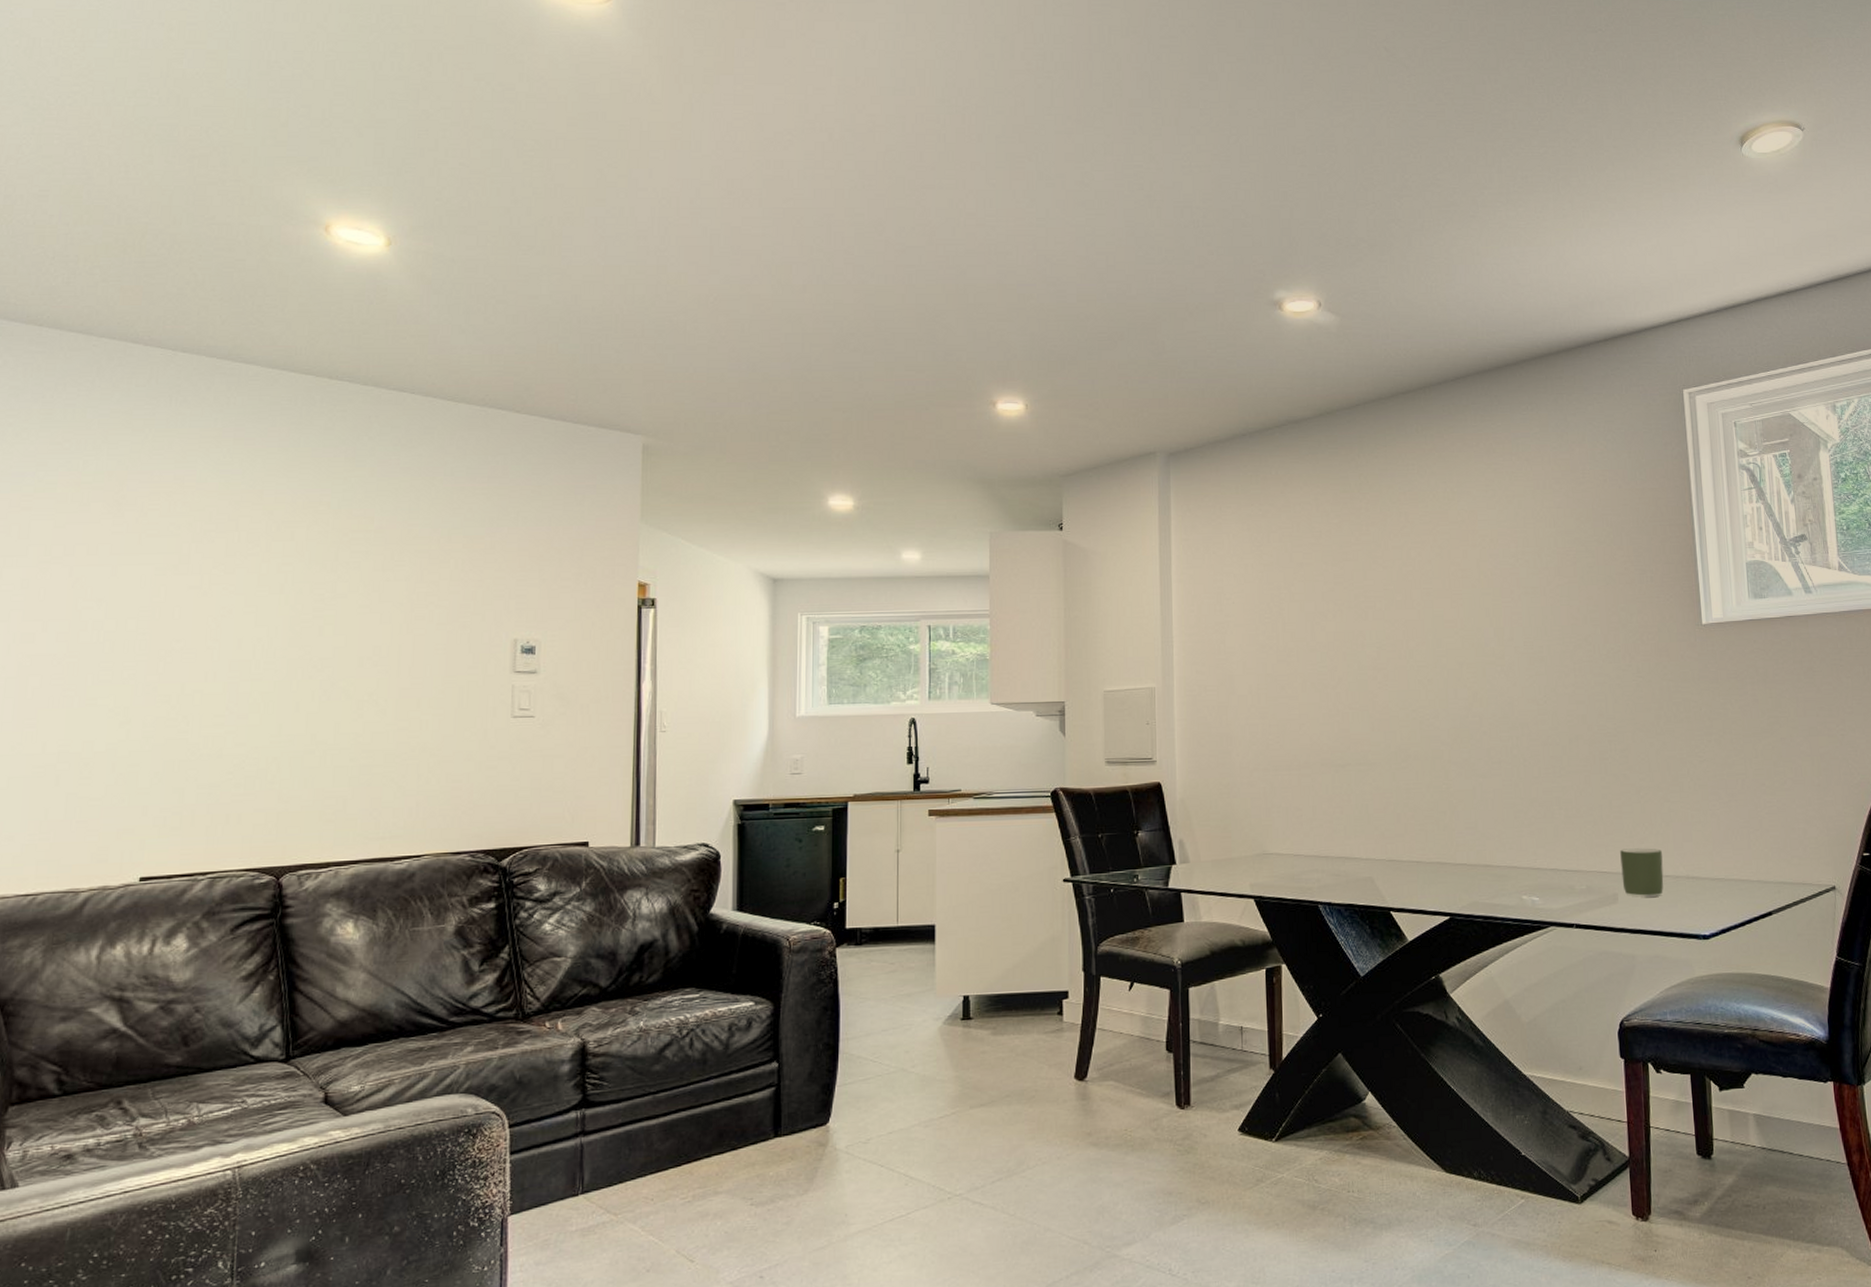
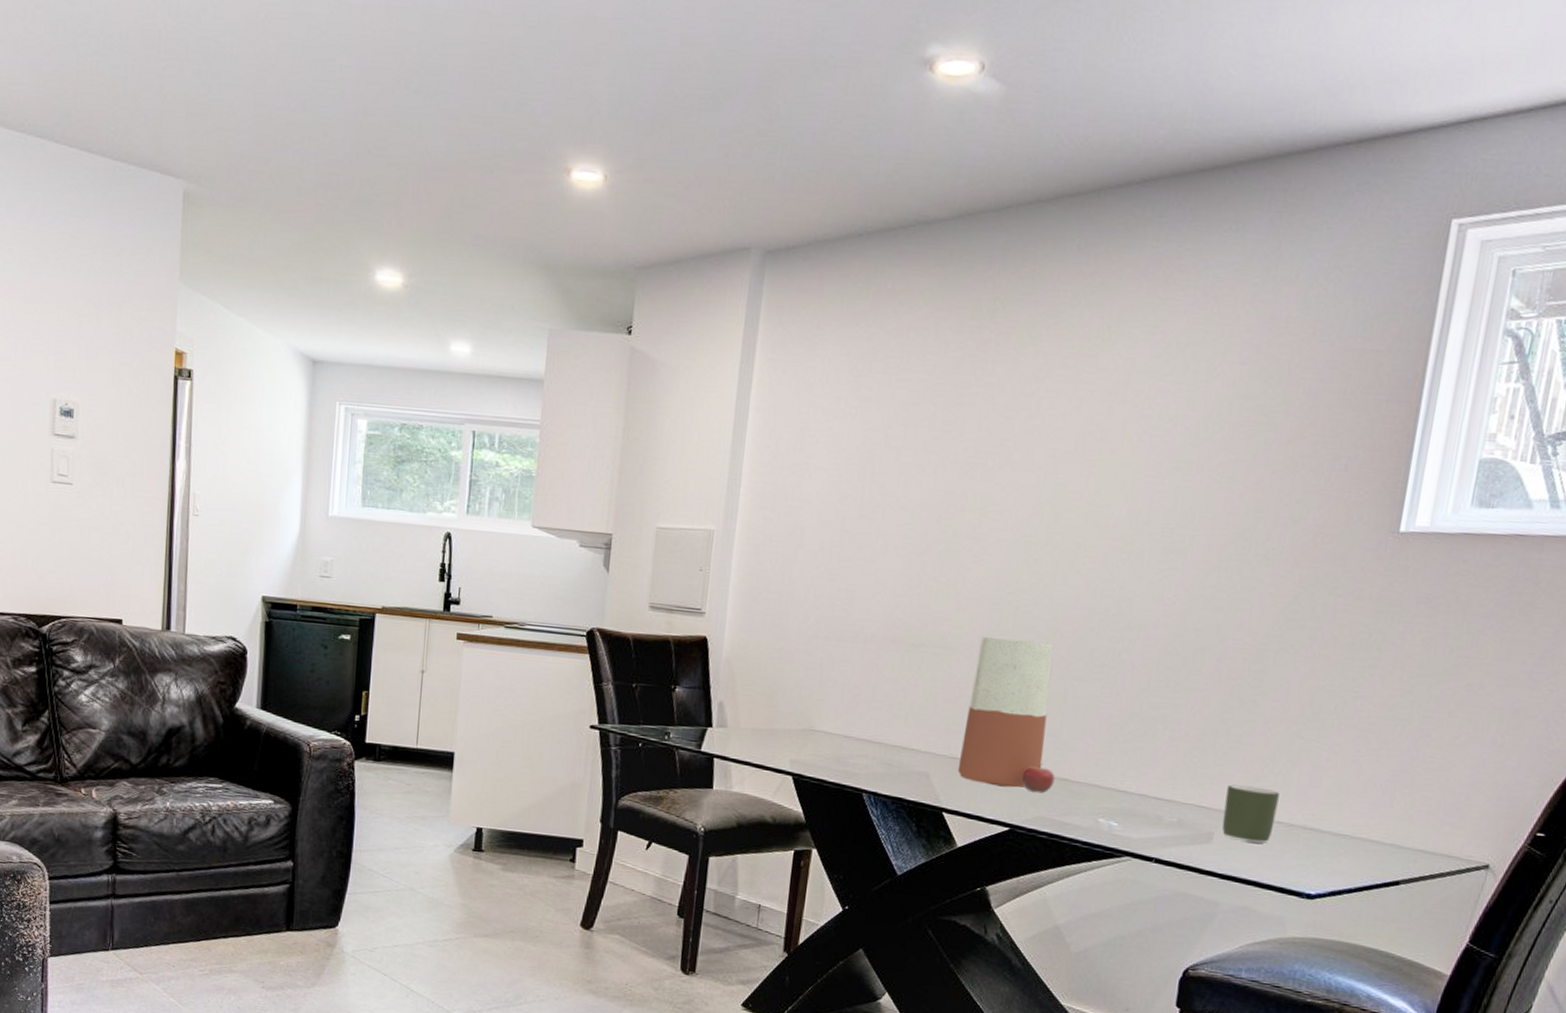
vase: none [1396,748,1466,880] -> present [957,636,1054,788]
fruit: none [1451,854,1480,882] -> present [1021,763,1055,794]

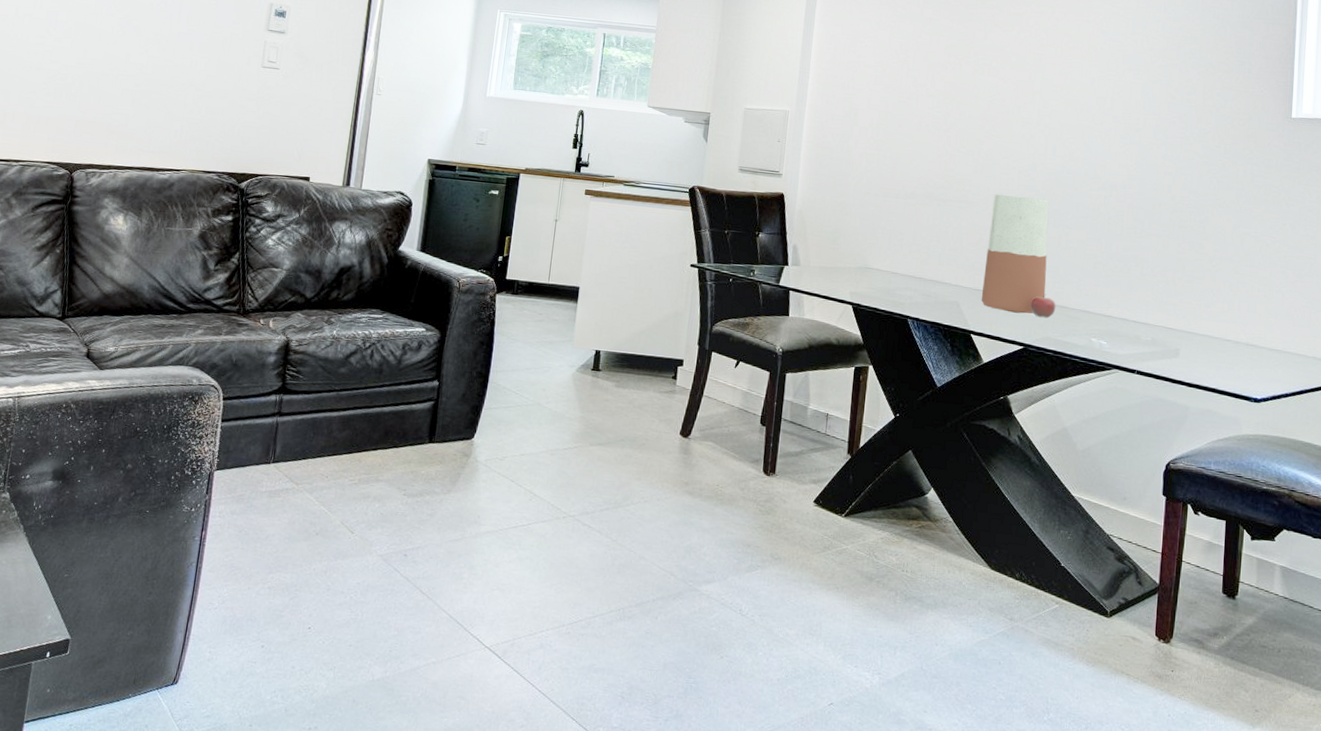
mug: present [1222,784,1280,843] -> none [1185,310,1226,357]

